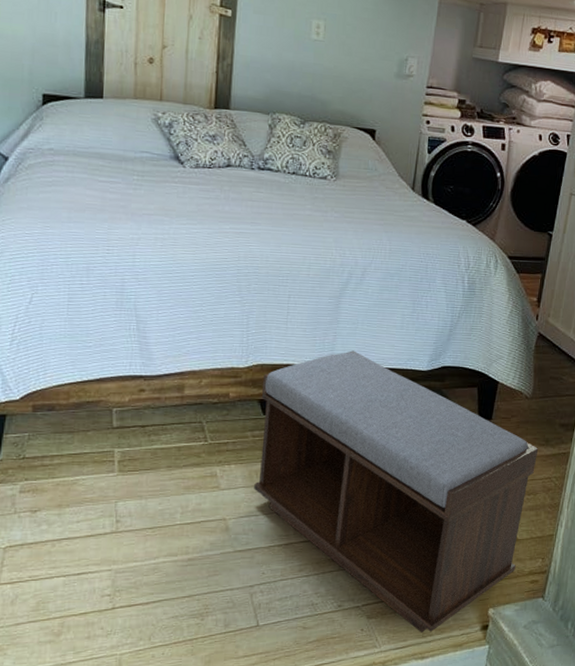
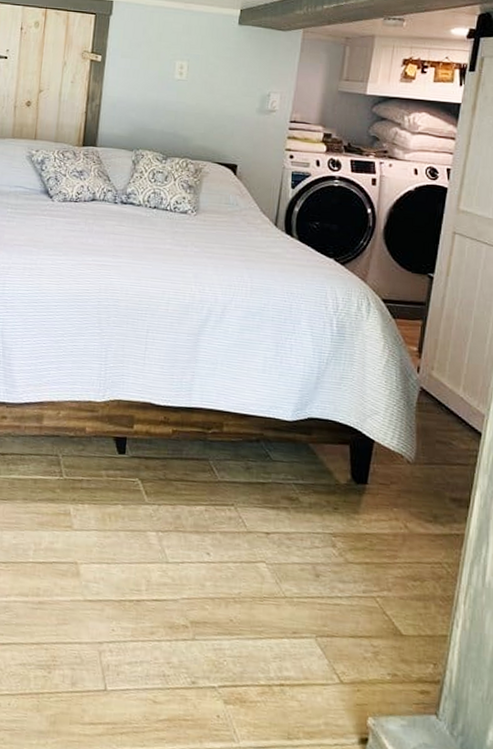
bench: present [254,350,539,634] -> none [106,392,425,734]

